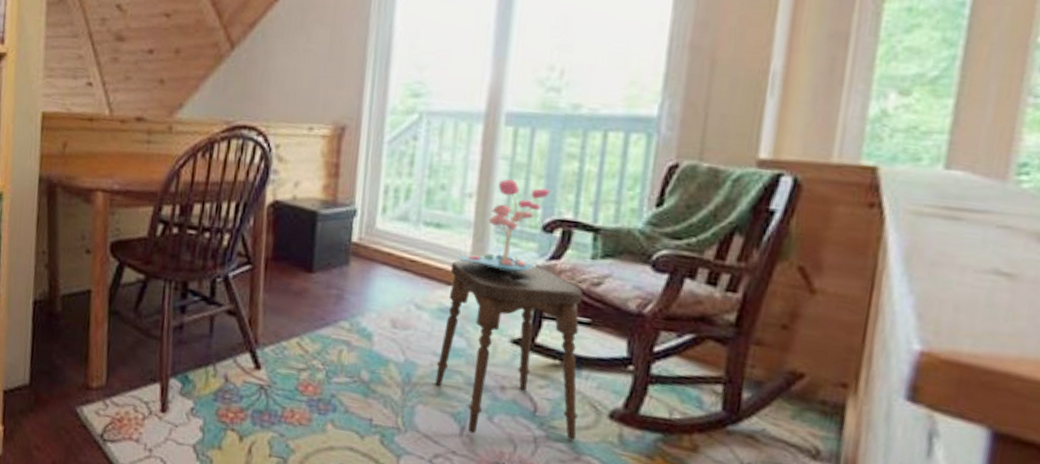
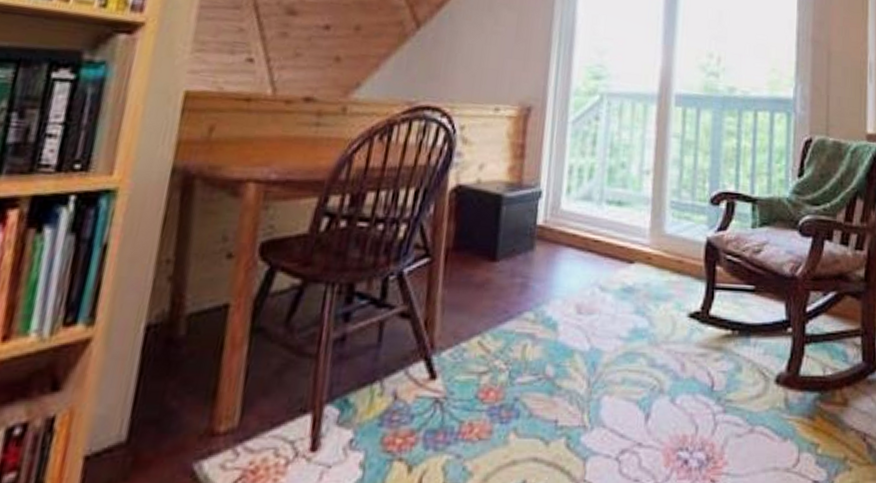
stool: present [435,259,583,440] -> none [620,236,750,420]
decorative tree: present [458,178,550,274] -> none [638,155,715,247]

